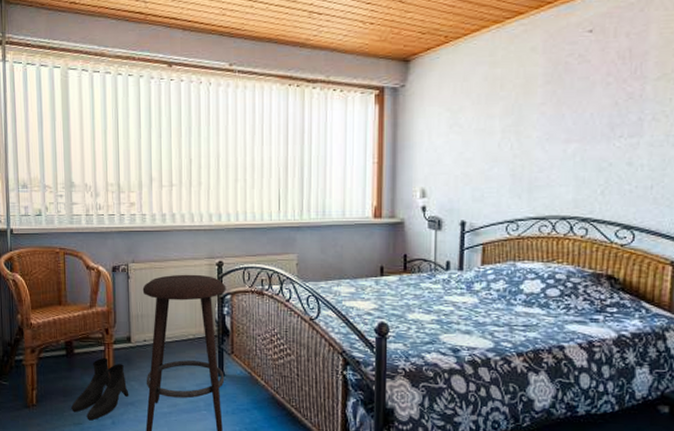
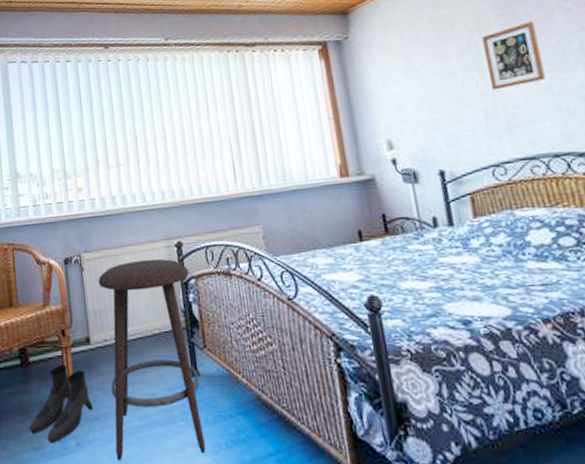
picture frame: none [523,91,576,153] -> present [482,21,546,90]

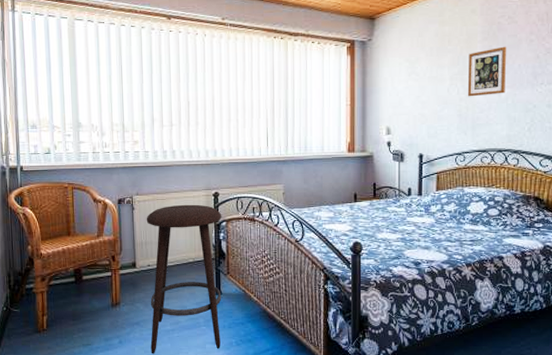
boots: present [29,364,93,443] -> none [80,282,135,341]

